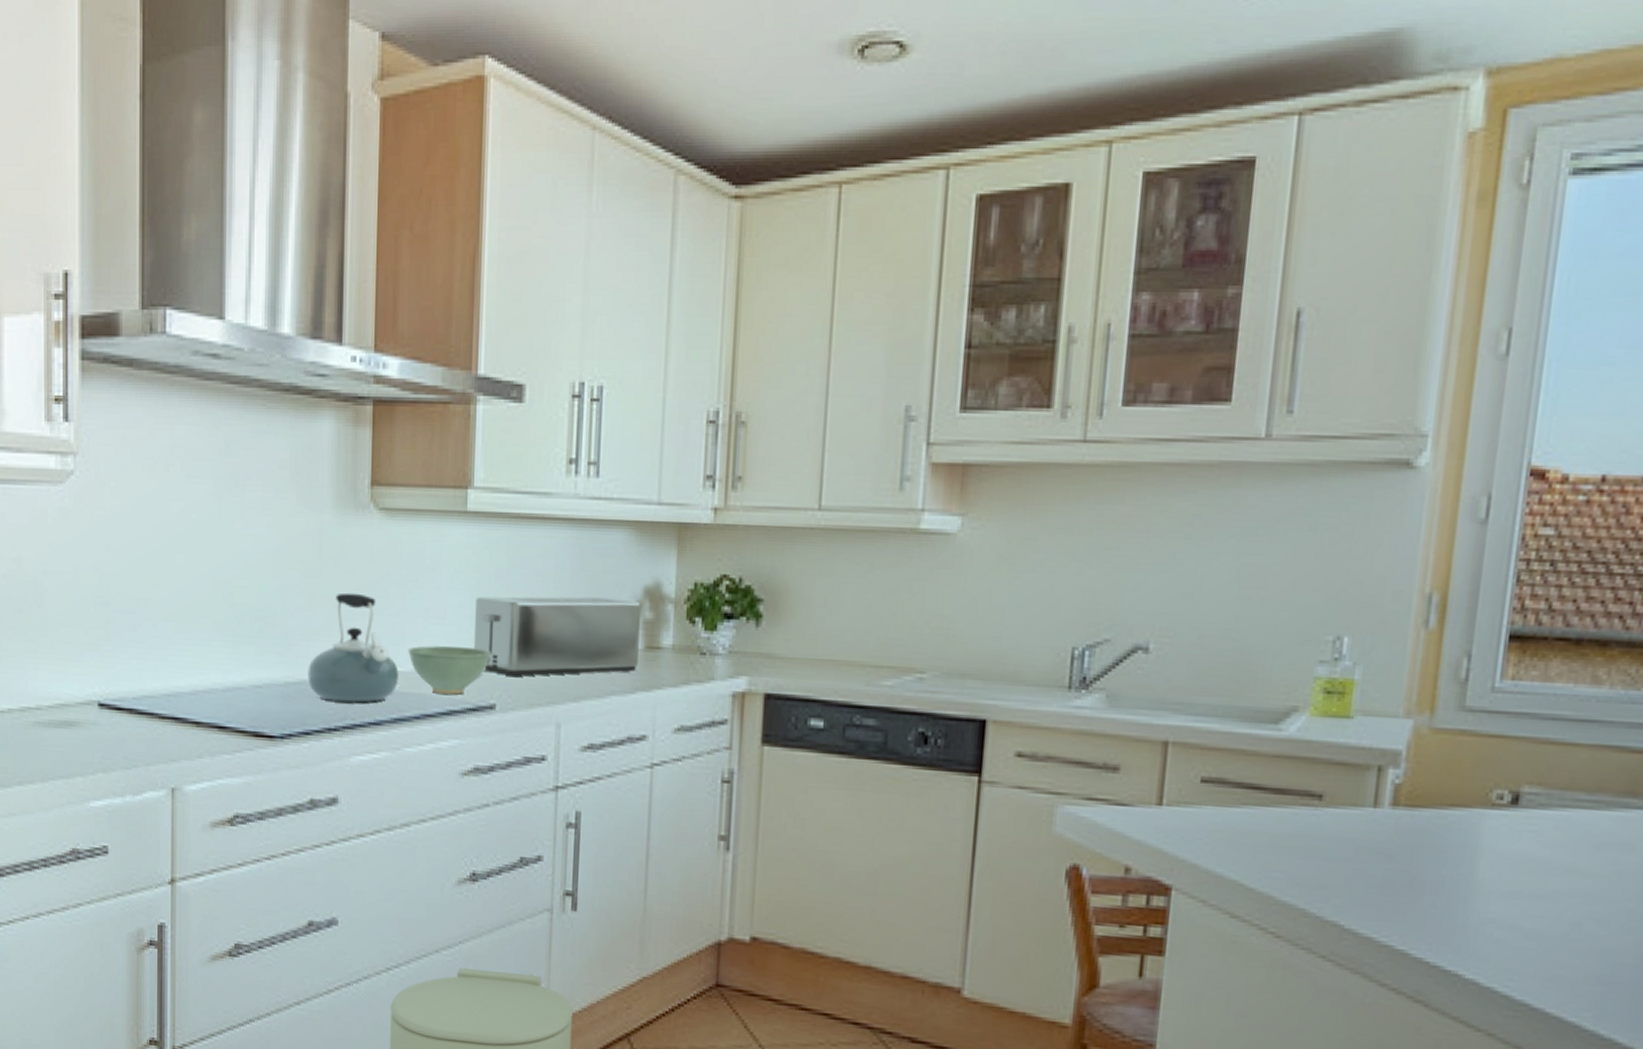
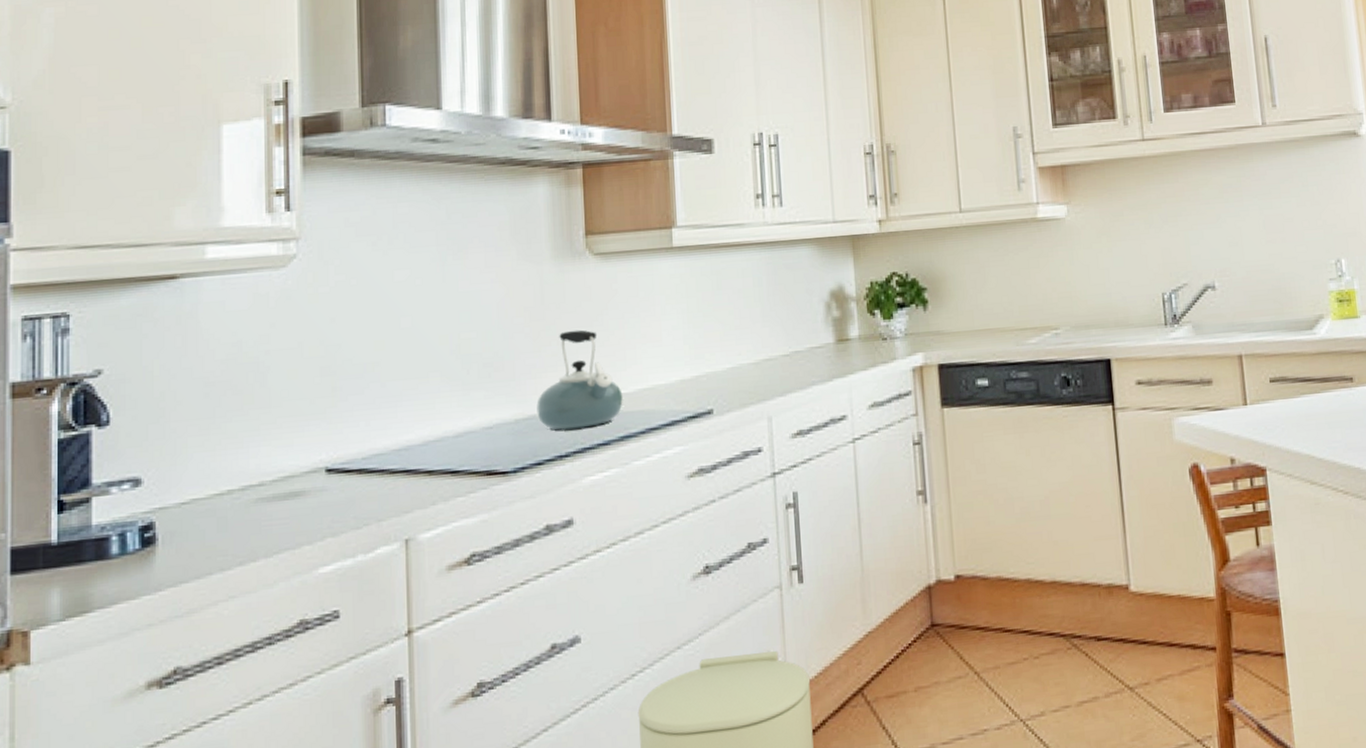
bowl: present [408,645,492,695] -> none [630,362,705,408]
toaster: present [473,596,642,678] -> none [686,303,832,383]

